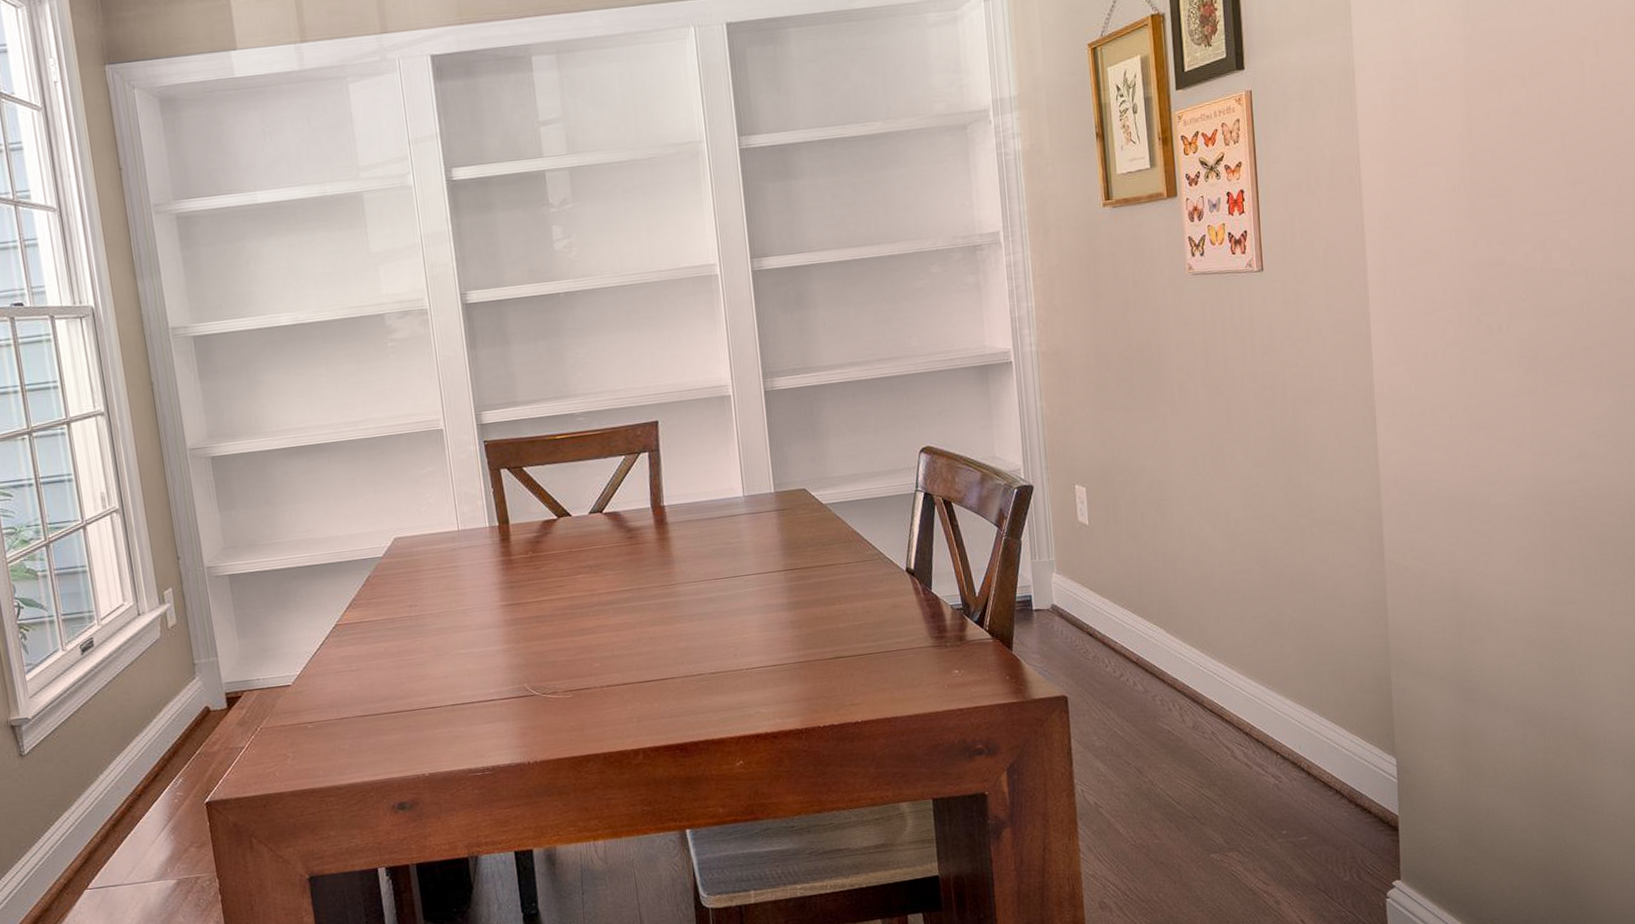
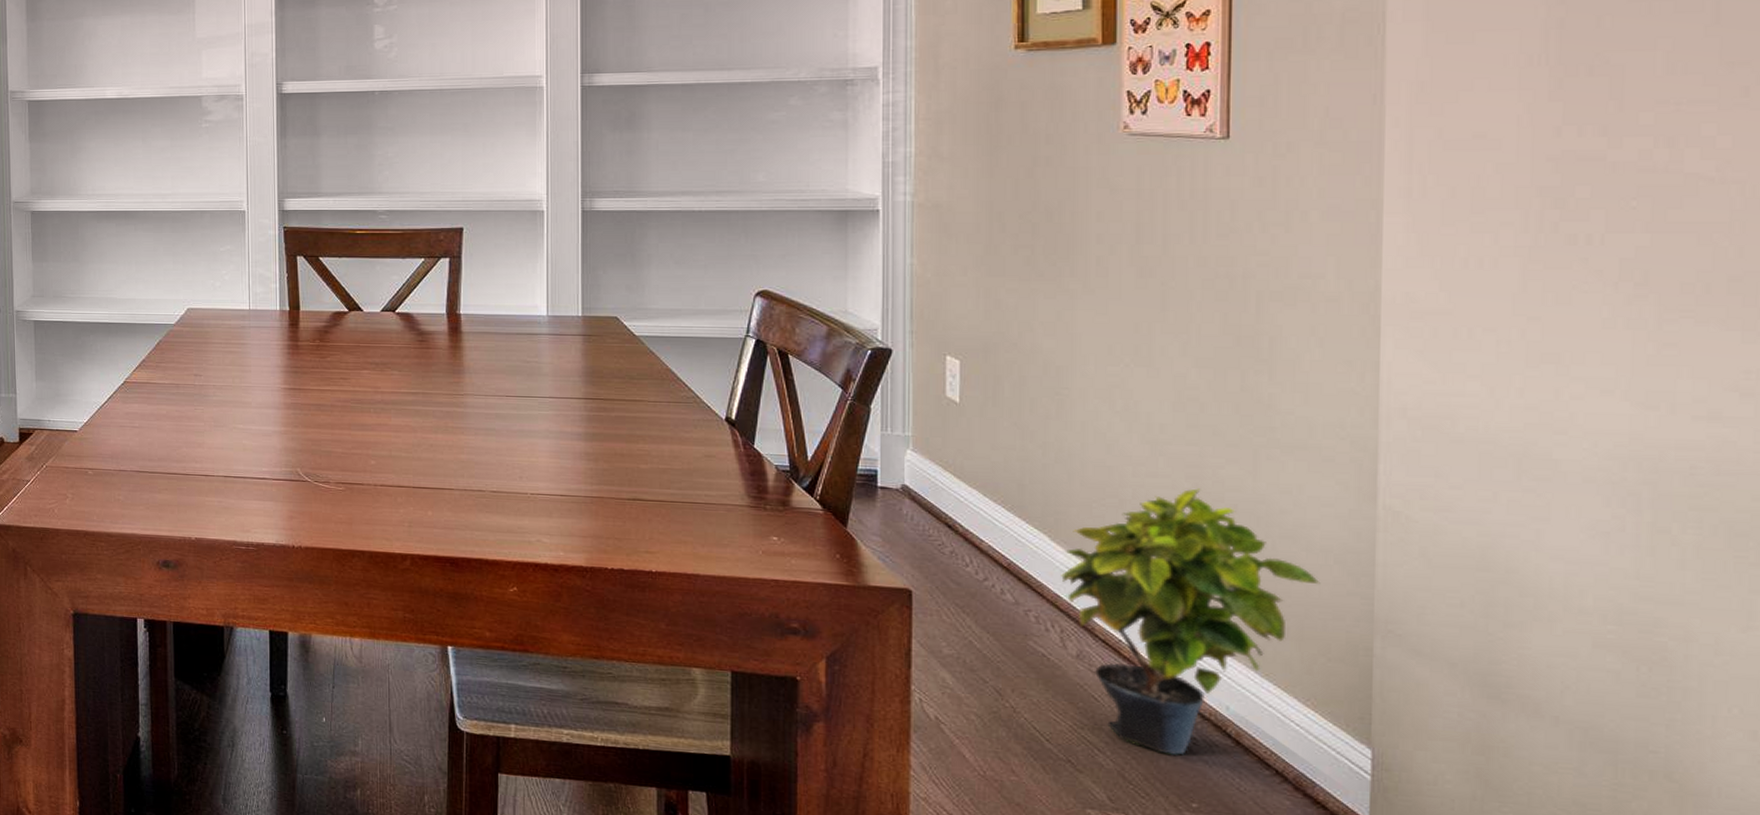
potted plant: none [1176,569,1353,795] -> present [1061,488,1321,756]

